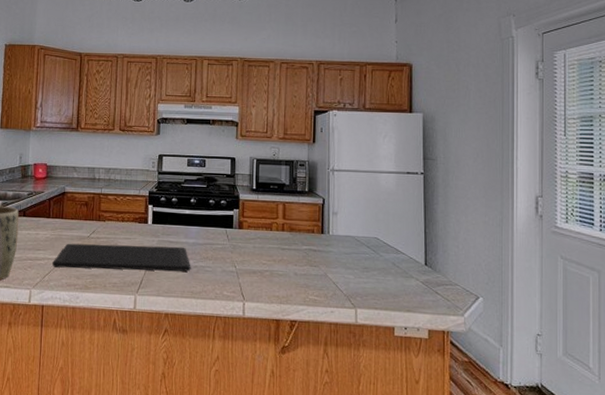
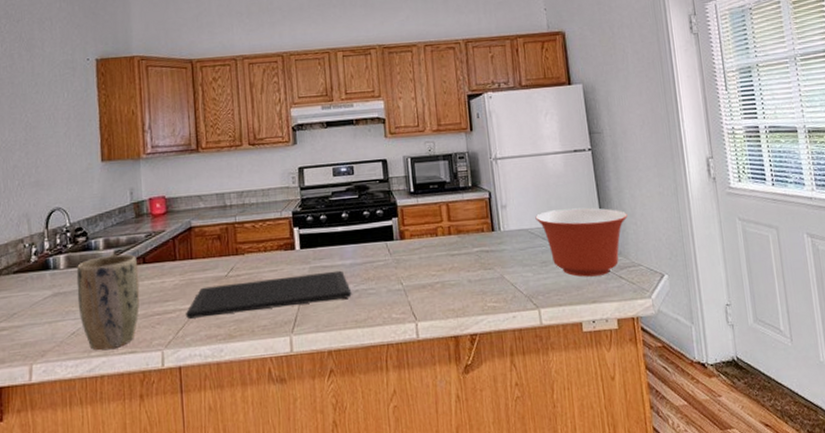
mixing bowl: none [363,223,451,289] -> present [535,207,628,277]

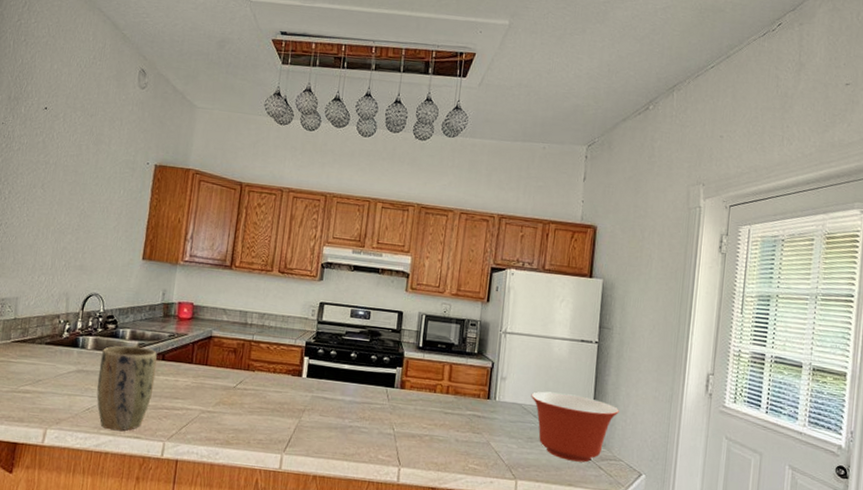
cutting board: present [186,270,352,319] -> none [191,393,346,432]

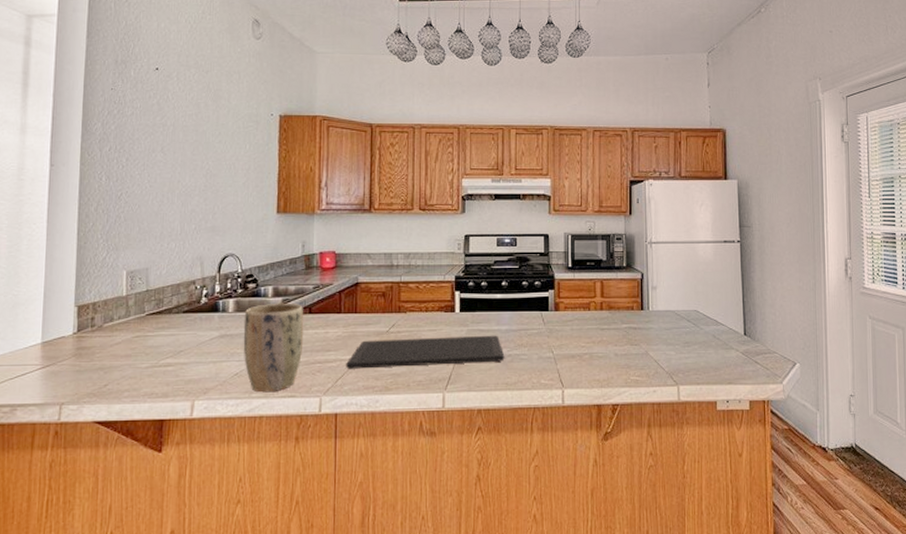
cutting board: none [191,393,346,432] -> present [346,335,505,369]
mixing bowl: present [531,391,619,463] -> none [682,295,768,360]

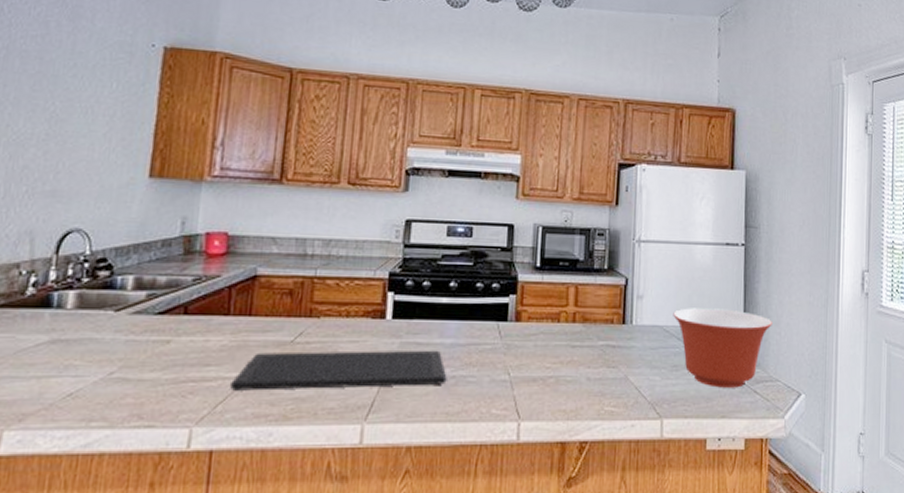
plant pot: present [243,304,304,393] -> none [83,299,177,421]
mixing bowl: none [682,295,768,360] -> present [673,308,772,388]

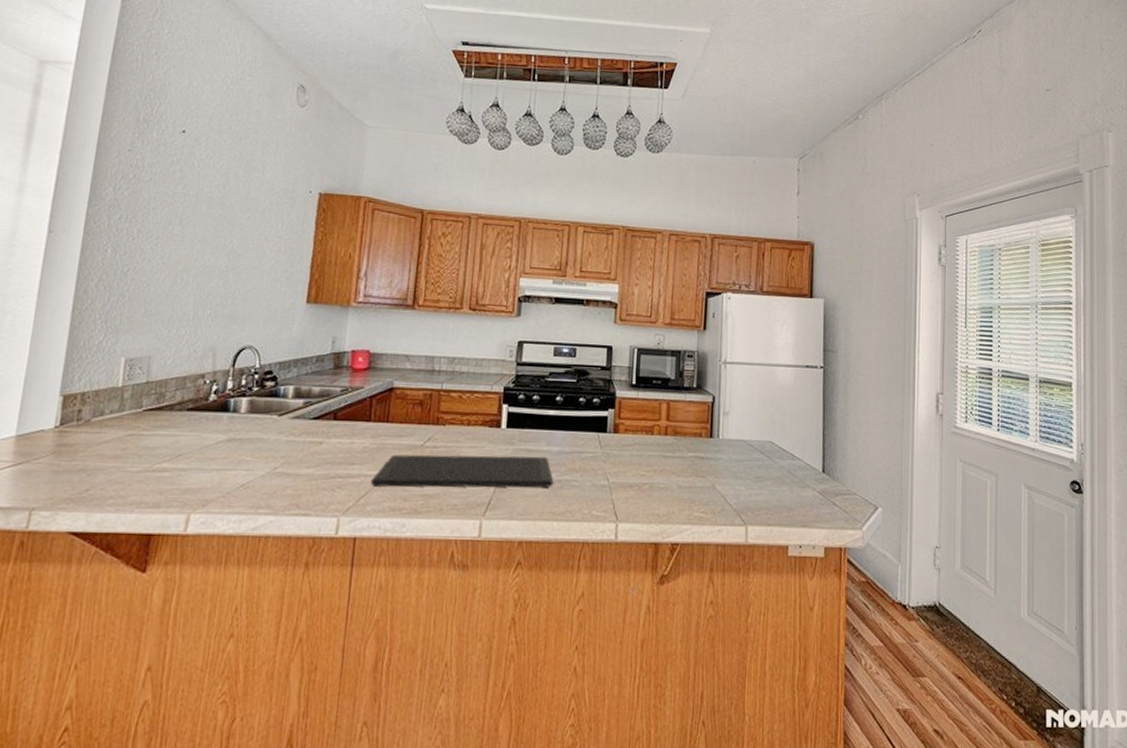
mixing bowl: present [673,308,772,388] -> none [756,424,850,500]

